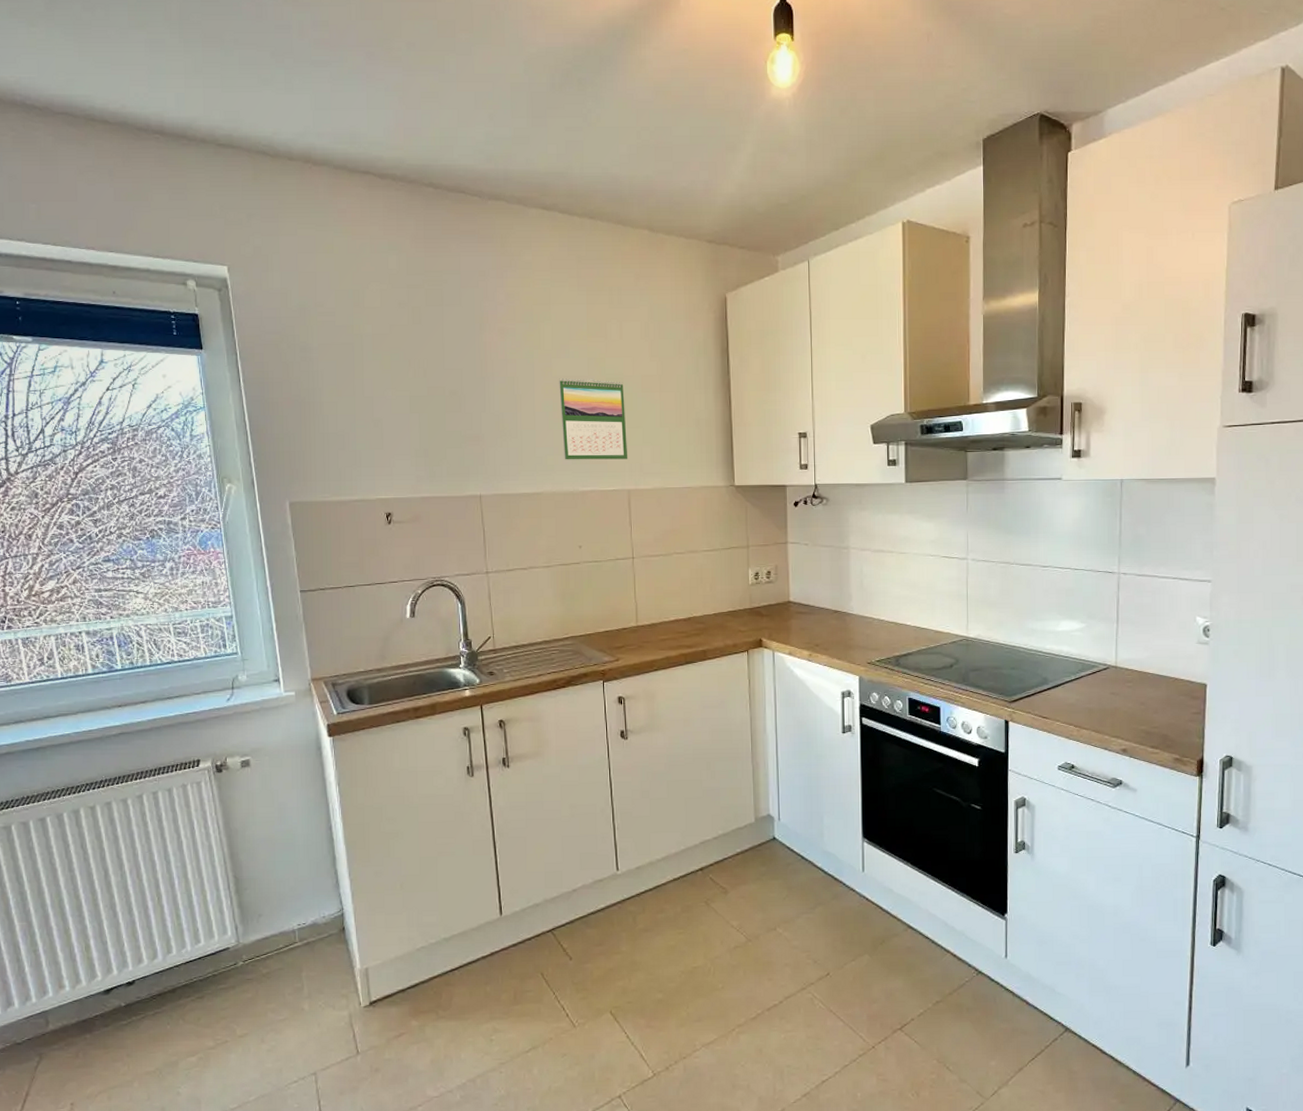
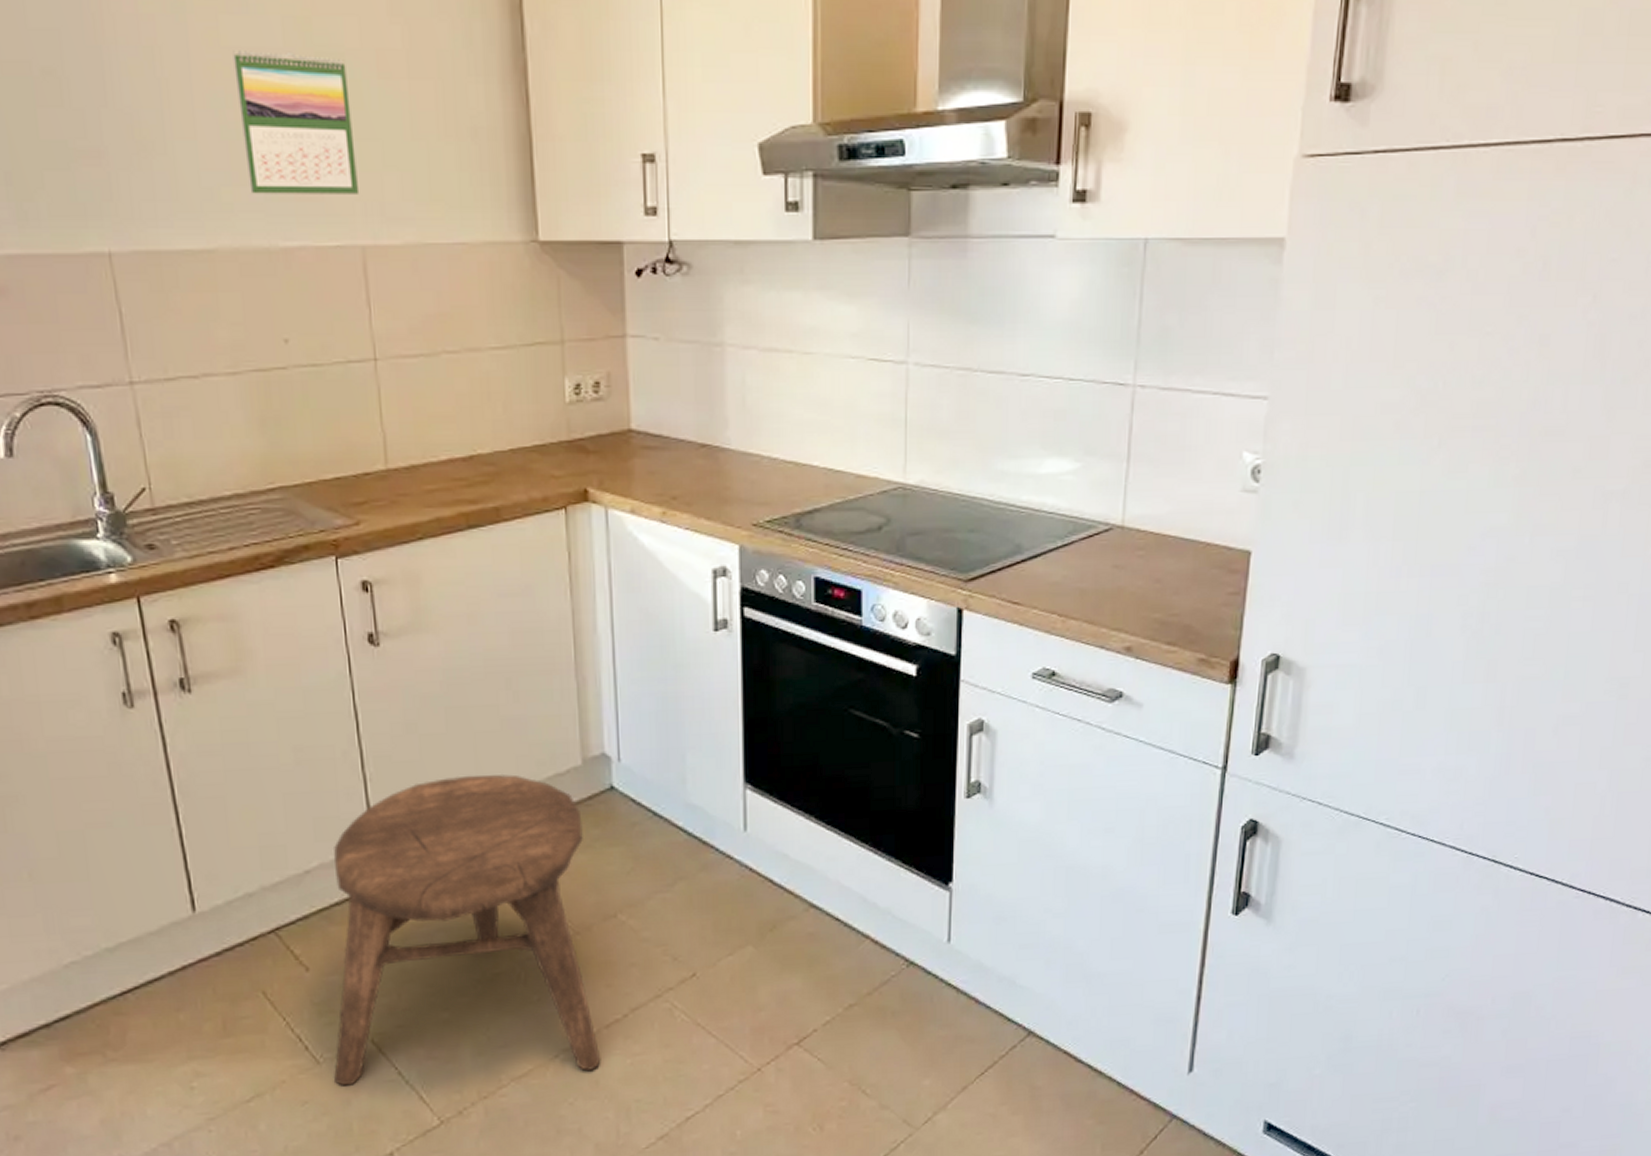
stool: none [584,827,764,1044] -> present [334,774,601,1086]

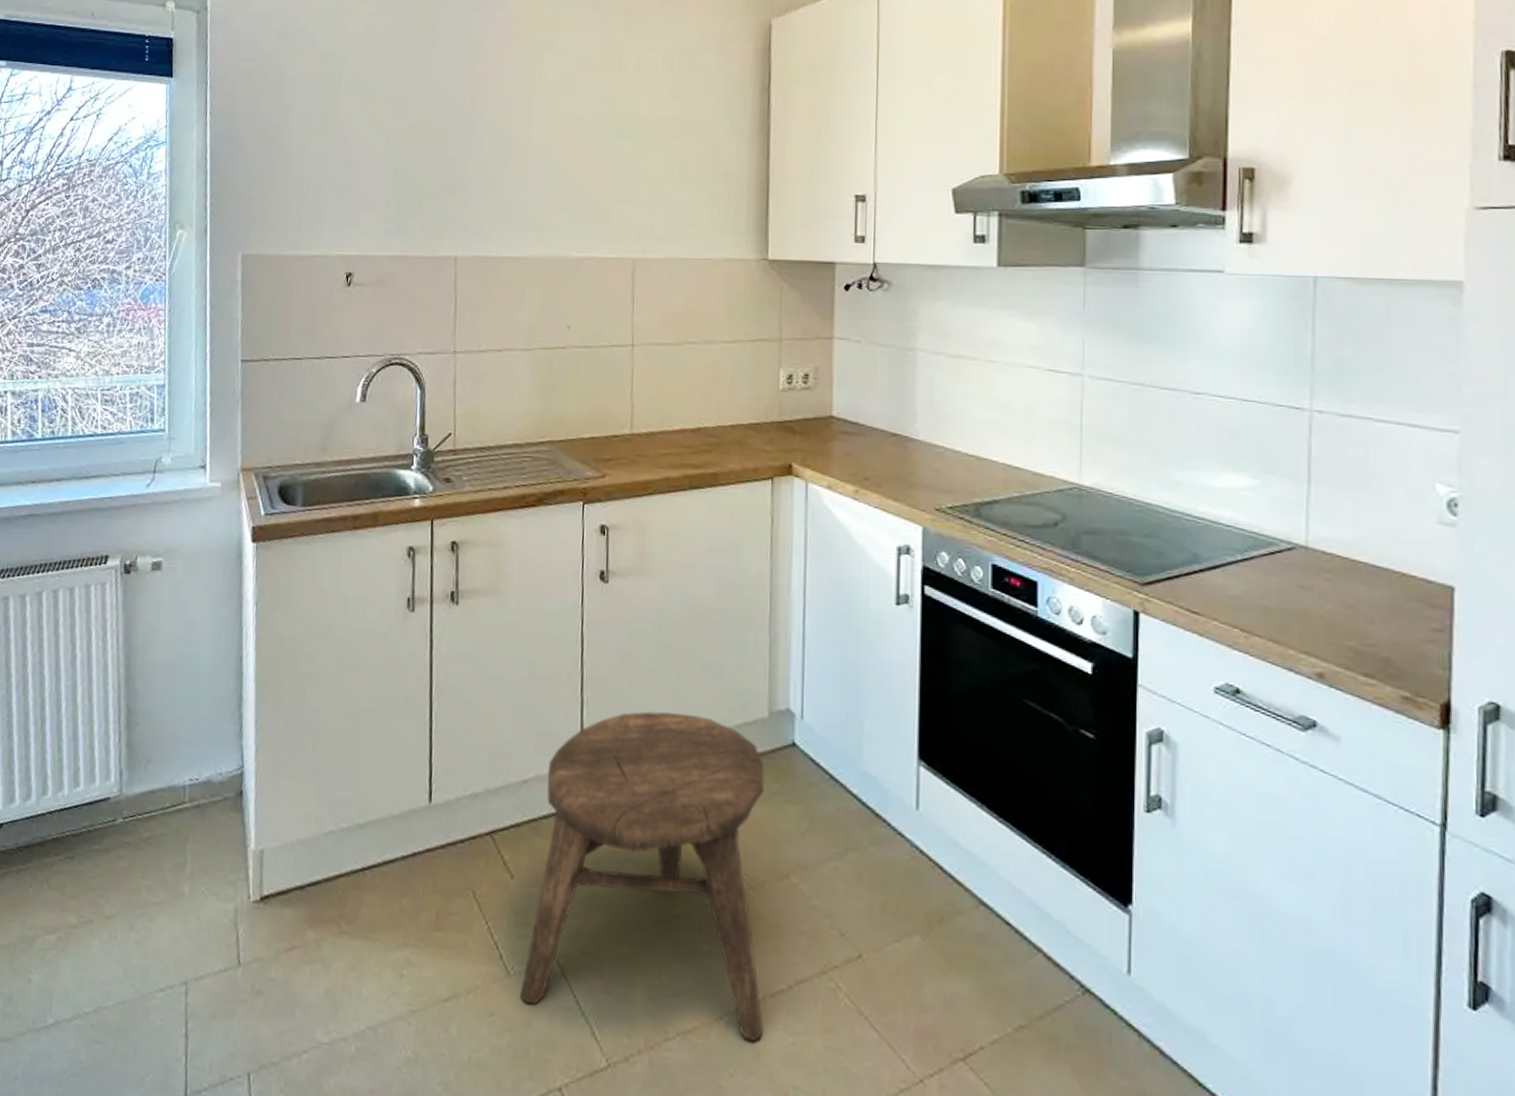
calendar: present [233,50,360,194] -> none [558,119,637,220]

